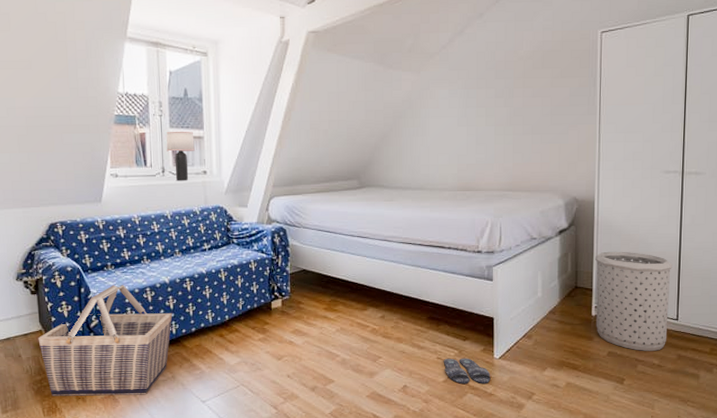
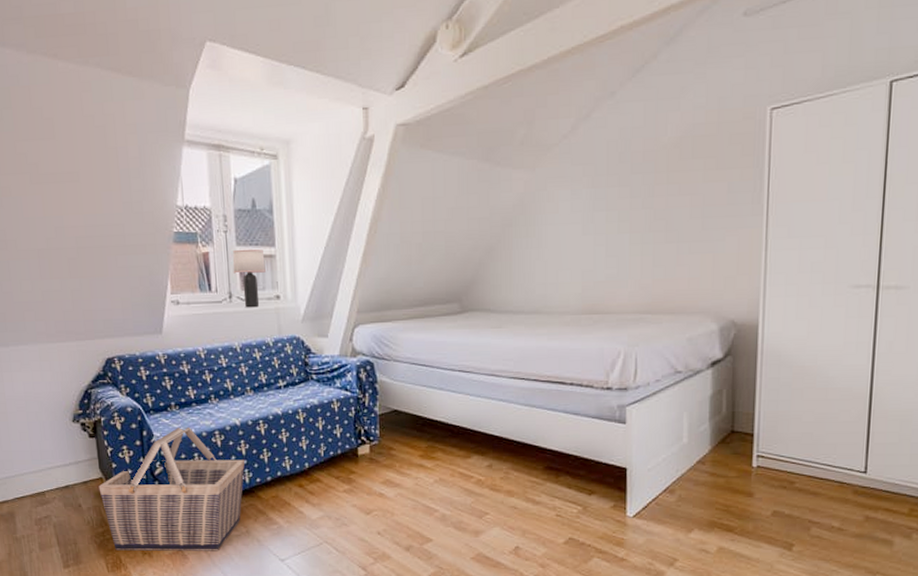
slippers: present [443,358,491,385] -> none [563,515,623,547]
laundry basket: present [595,251,673,351] -> none [757,387,861,511]

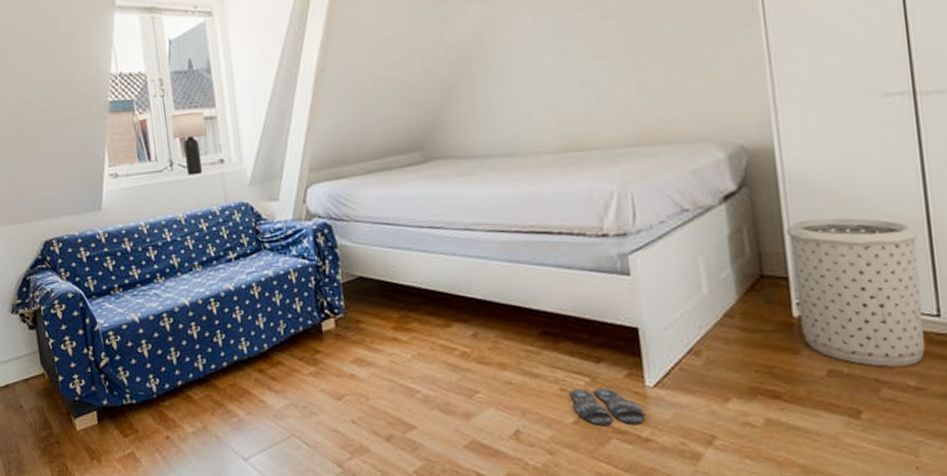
basket: present [98,428,245,551] -> none [40,311,198,456]
slippers: none [563,515,623,547] -> present [569,387,645,427]
laundry basket: none [757,387,861,511] -> present [787,218,925,367]

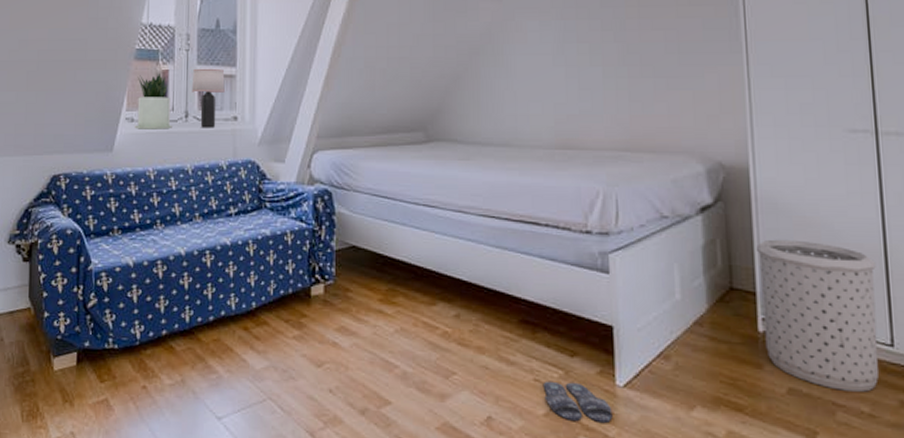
planter: none [115,124,159,185] -> present [134,74,174,129]

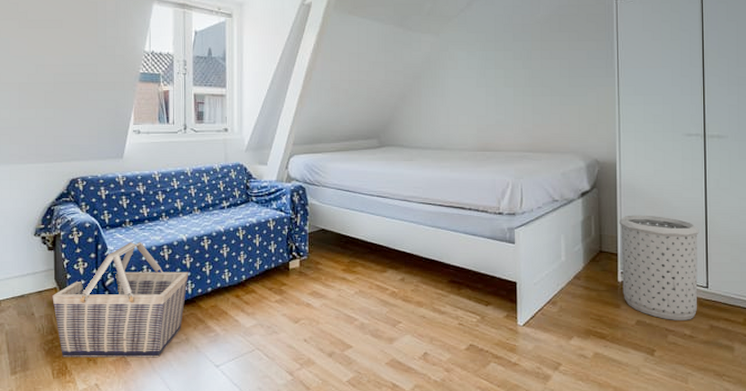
basket: none [25,255,187,403] -> present [52,242,189,358]
planter: present [134,74,174,129] -> none [141,94,174,140]
table lamp: present [191,68,225,128] -> none [189,89,217,138]
slippers: present [542,381,613,424] -> none [465,324,515,353]

